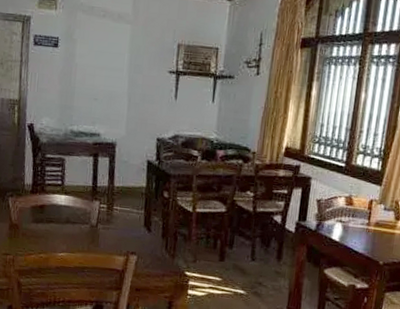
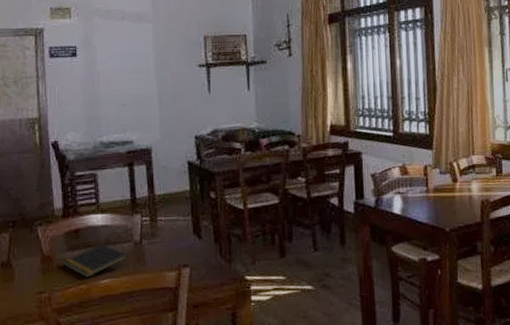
notepad: none [27,221,85,249] -> present [63,243,128,278]

